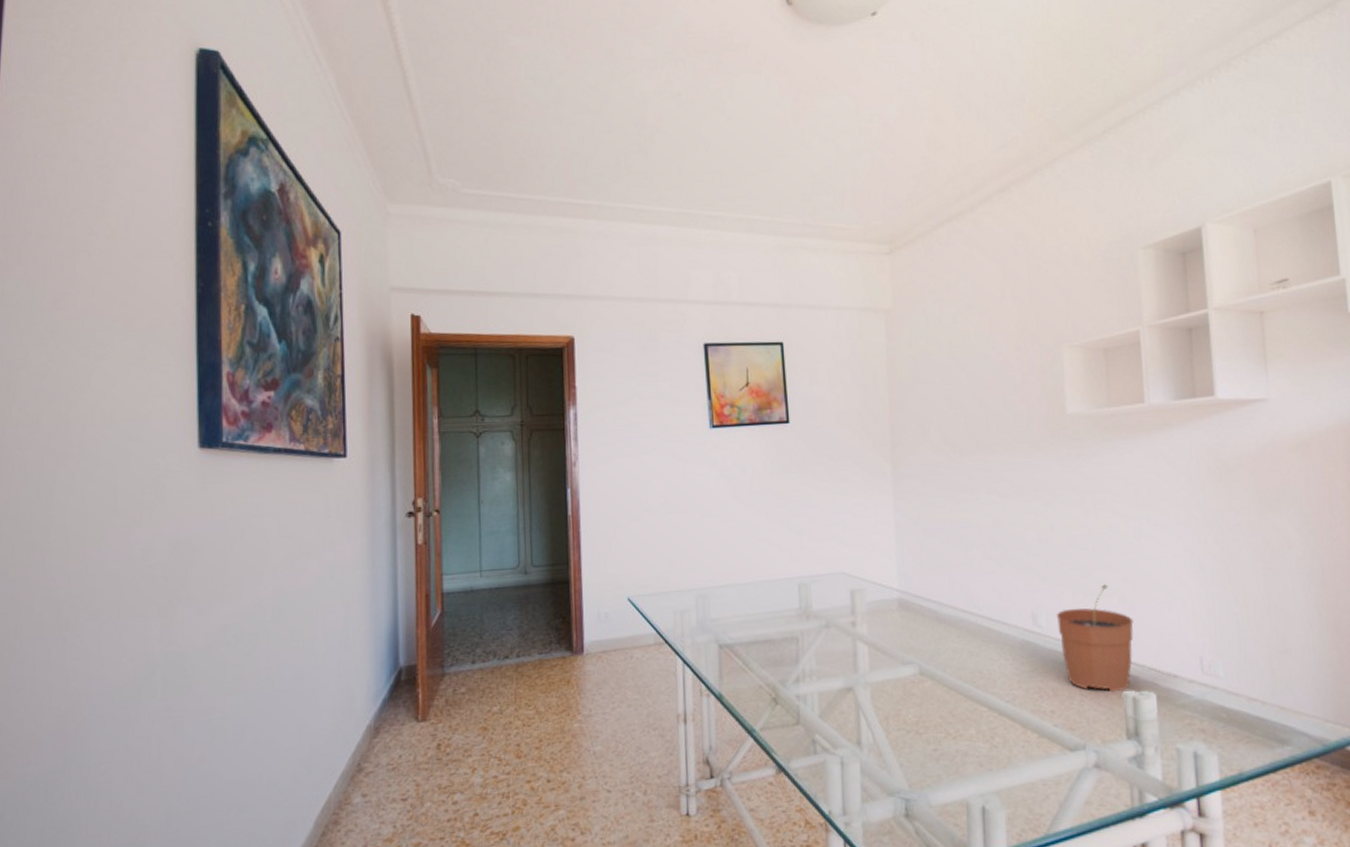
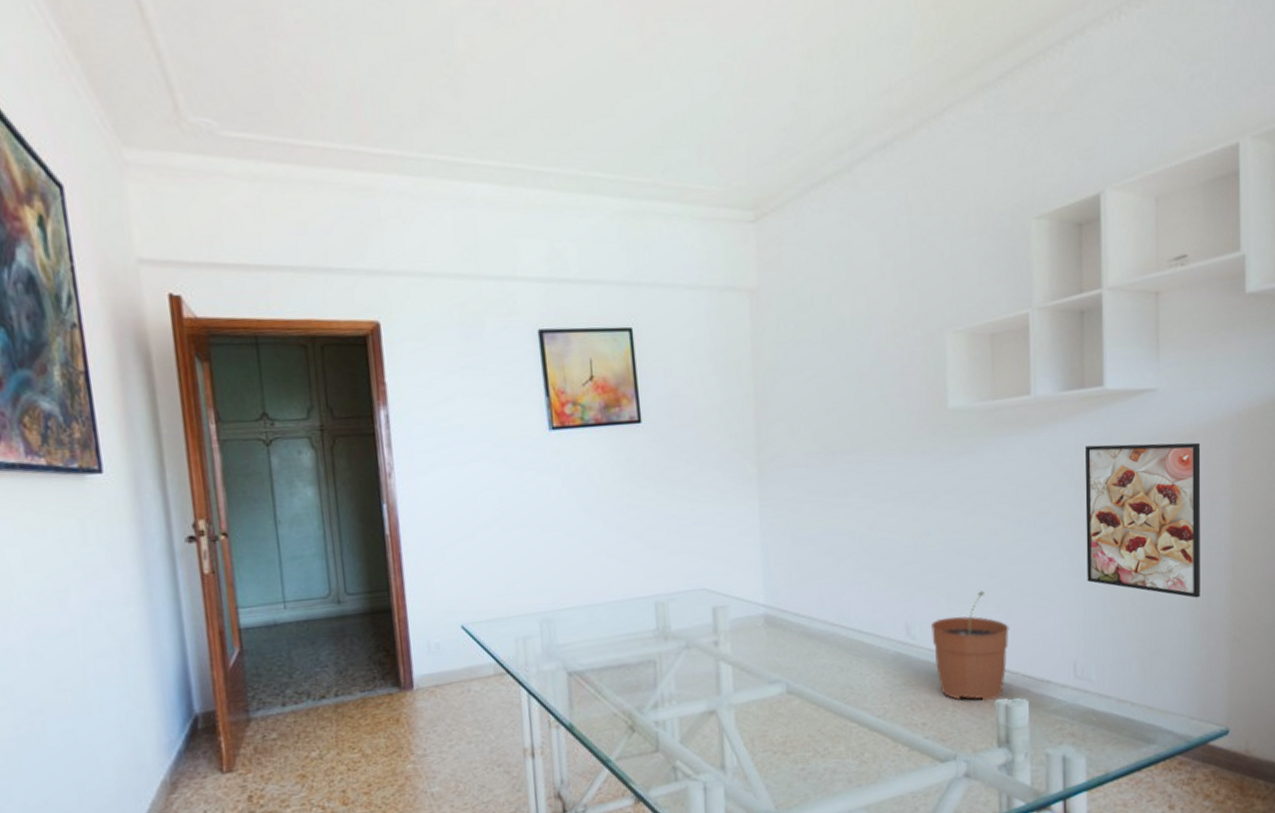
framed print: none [1200,449,1326,599] -> present [1085,442,1201,598]

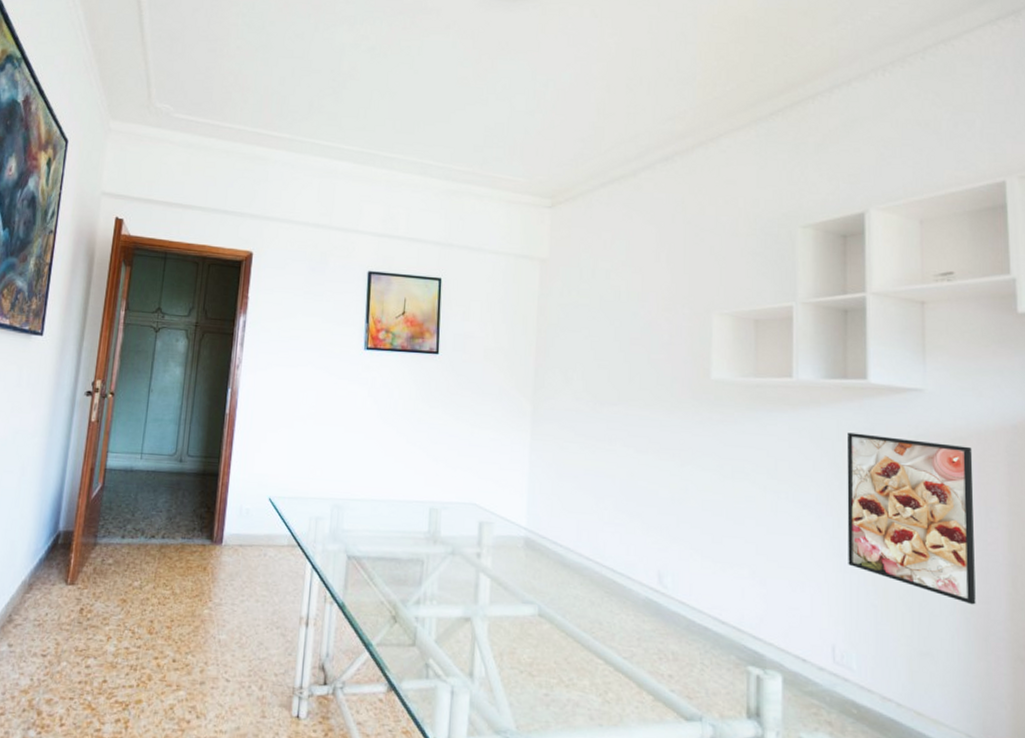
plant pot: present [930,591,1009,702] -> none [683,554,764,667]

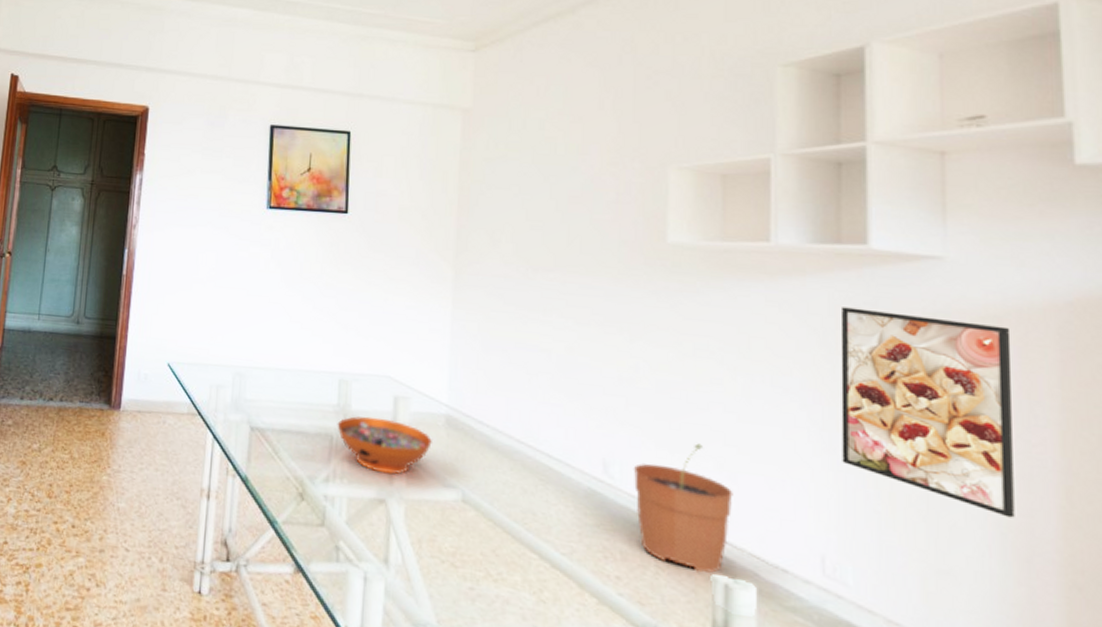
decorative bowl: none [427,541,512,594] -> present [337,416,432,475]
plant pot: none [683,554,764,667] -> present [633,443,733,573]

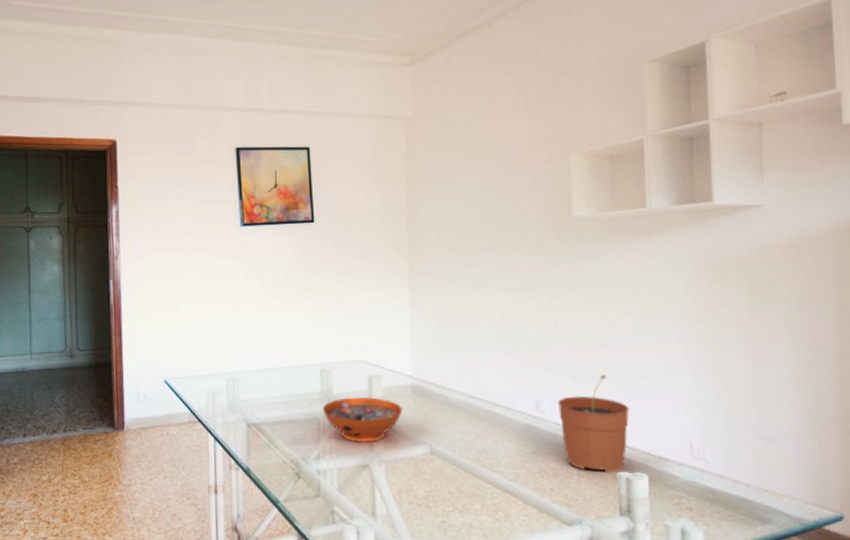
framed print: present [840,307,1015,518] -> none [696,252,810,392]

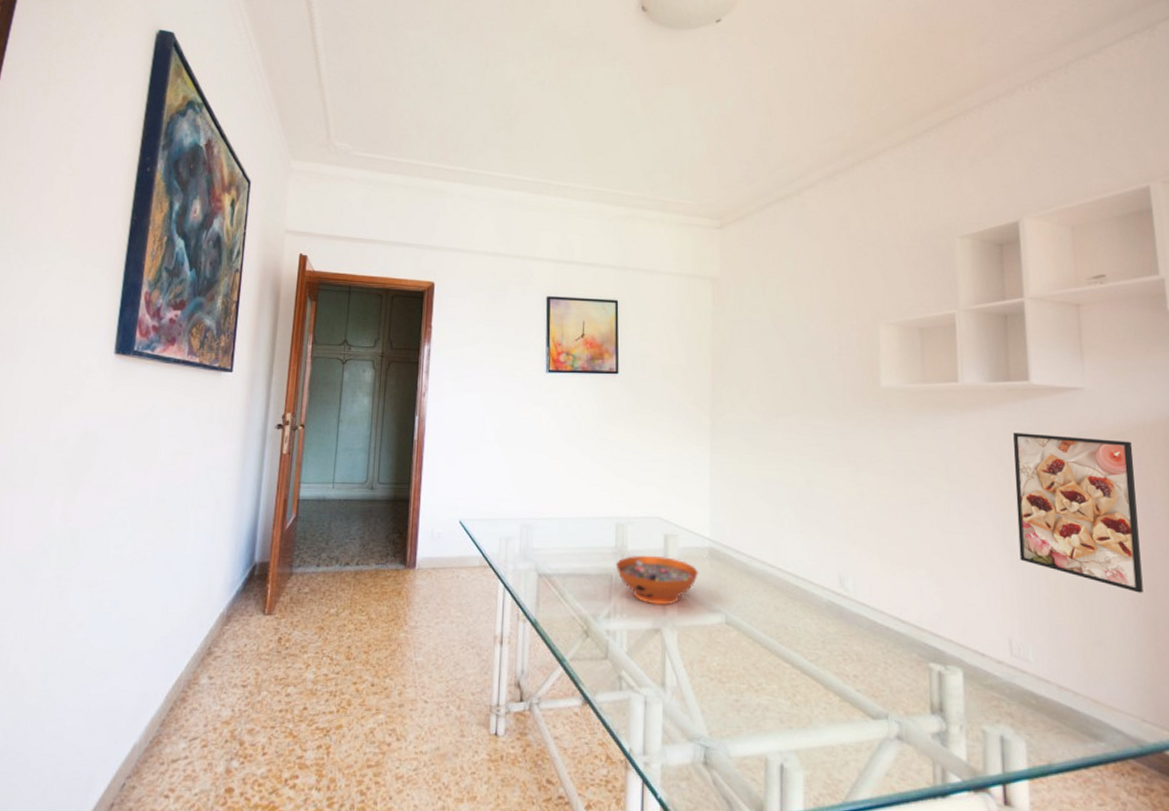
plant pot: present [557,374,629,473] -> none [863,554,941,664]
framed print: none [696,252,810,392] -> present [1013,432,1144,593]

